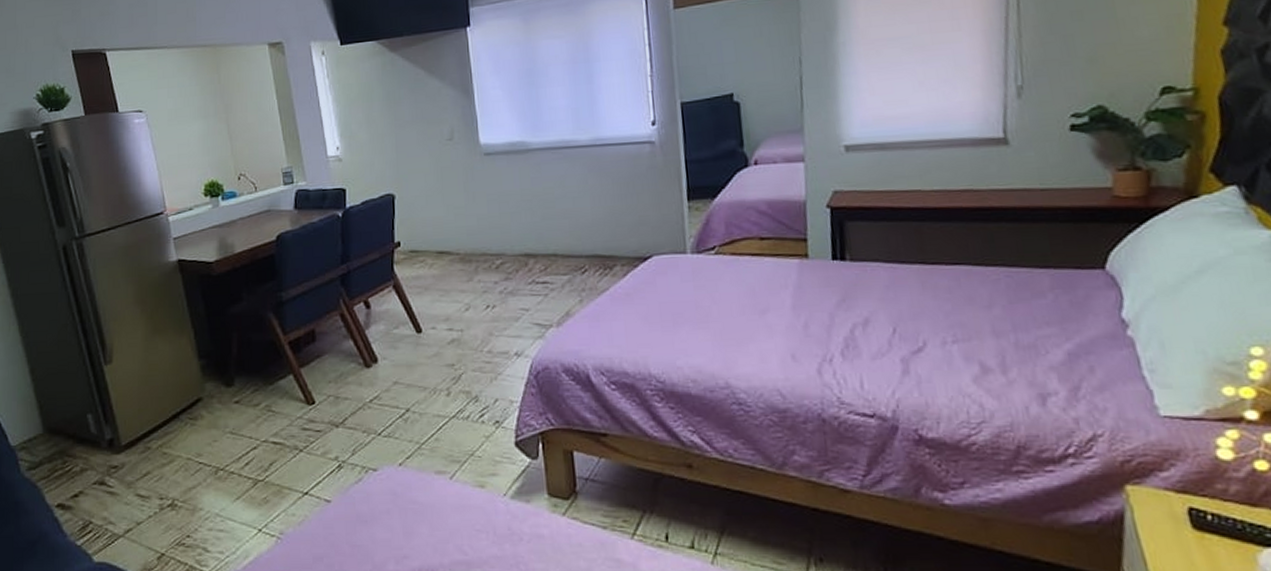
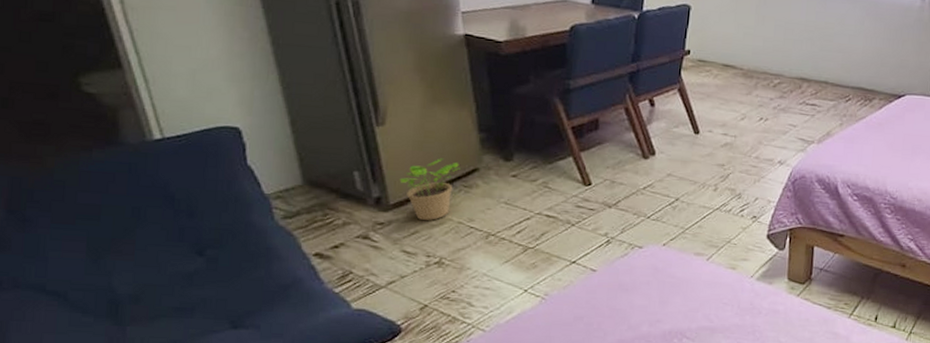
potted plant: none [129,391,185,459] -> present [399,158,460,220]

